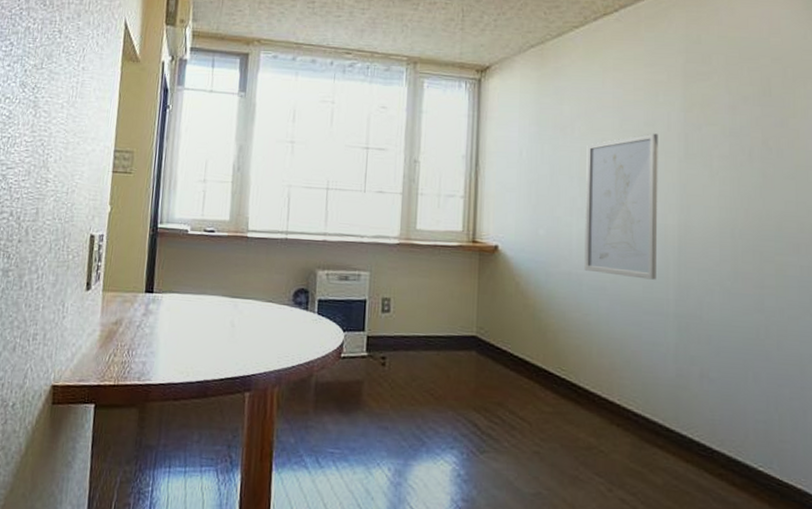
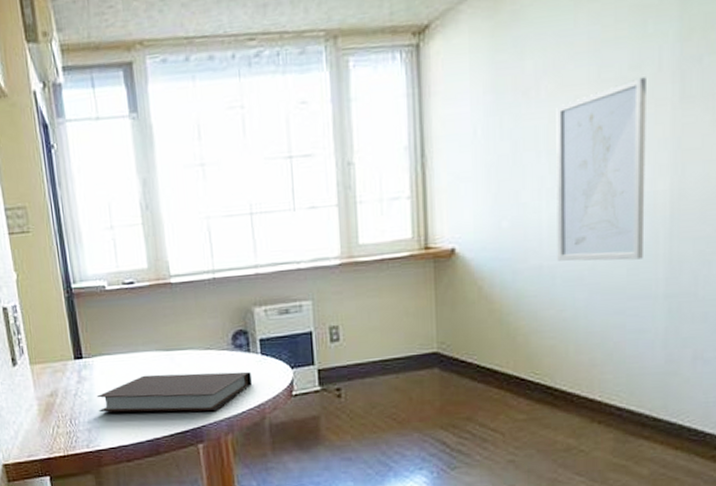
notebook: none [157,317,306,362] -> present [96,371,252,413]

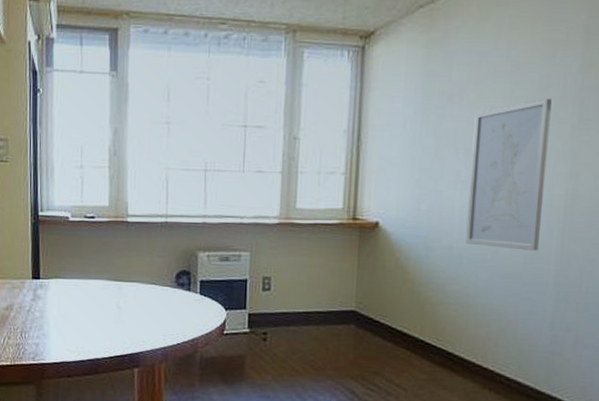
notebook: present [96,371,252,413] -> none [47,300,189,340]

